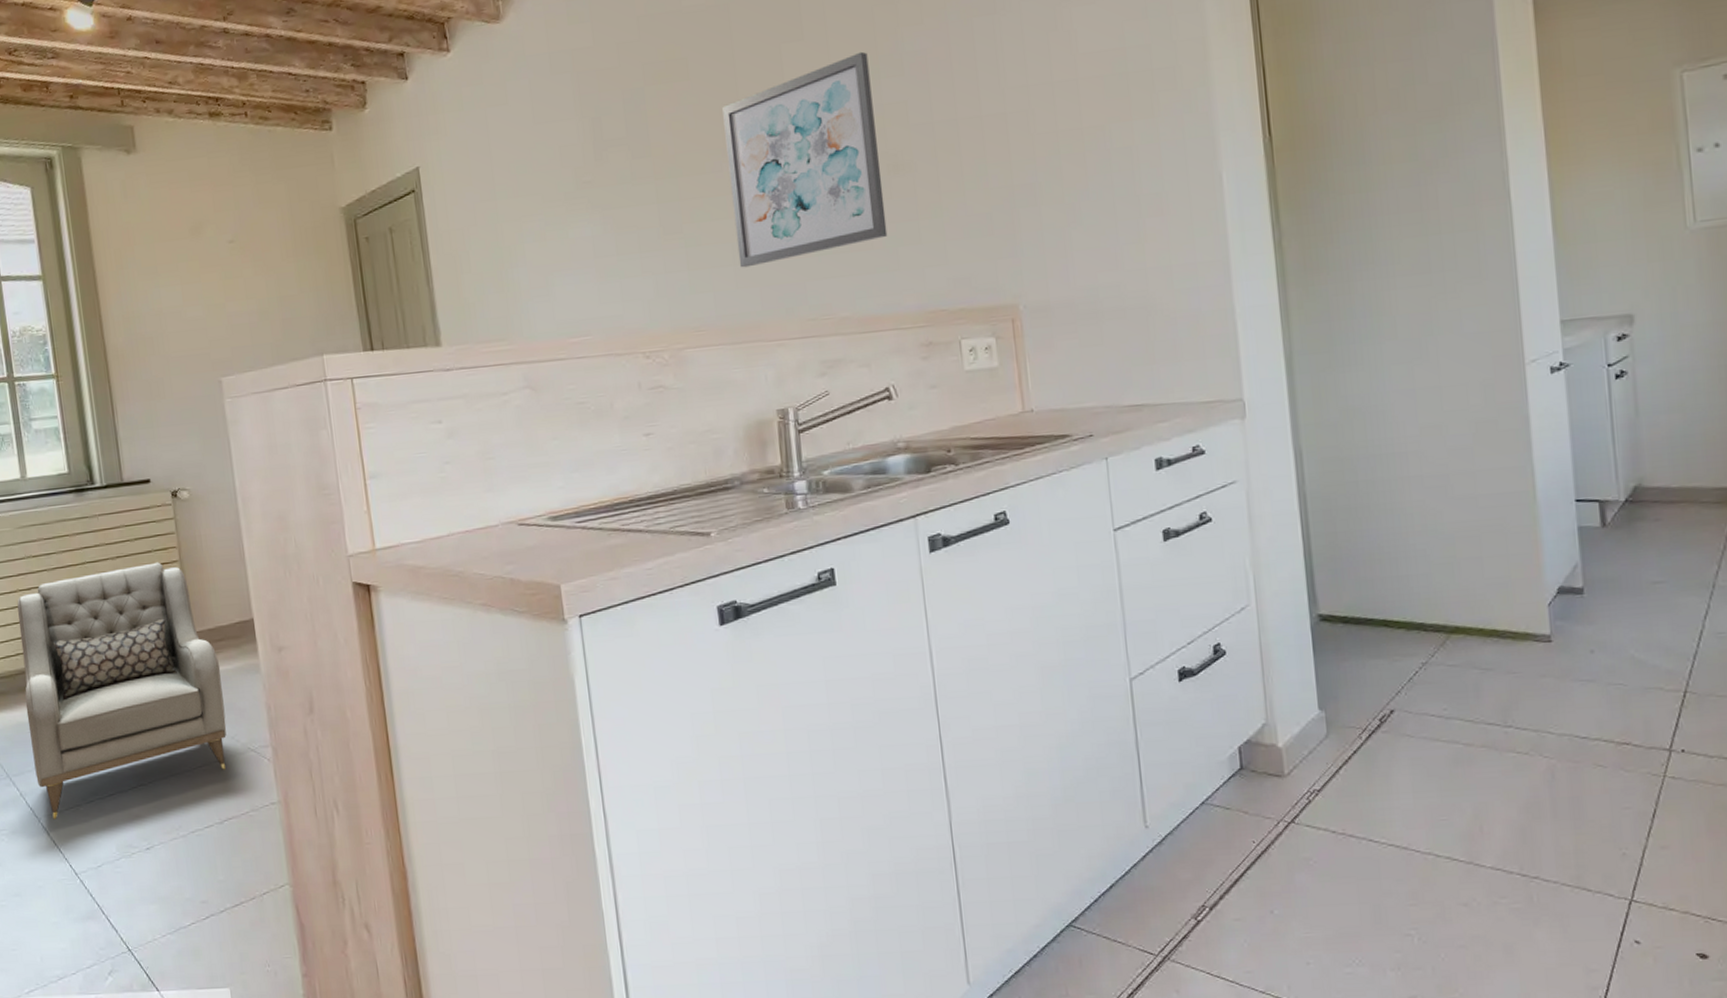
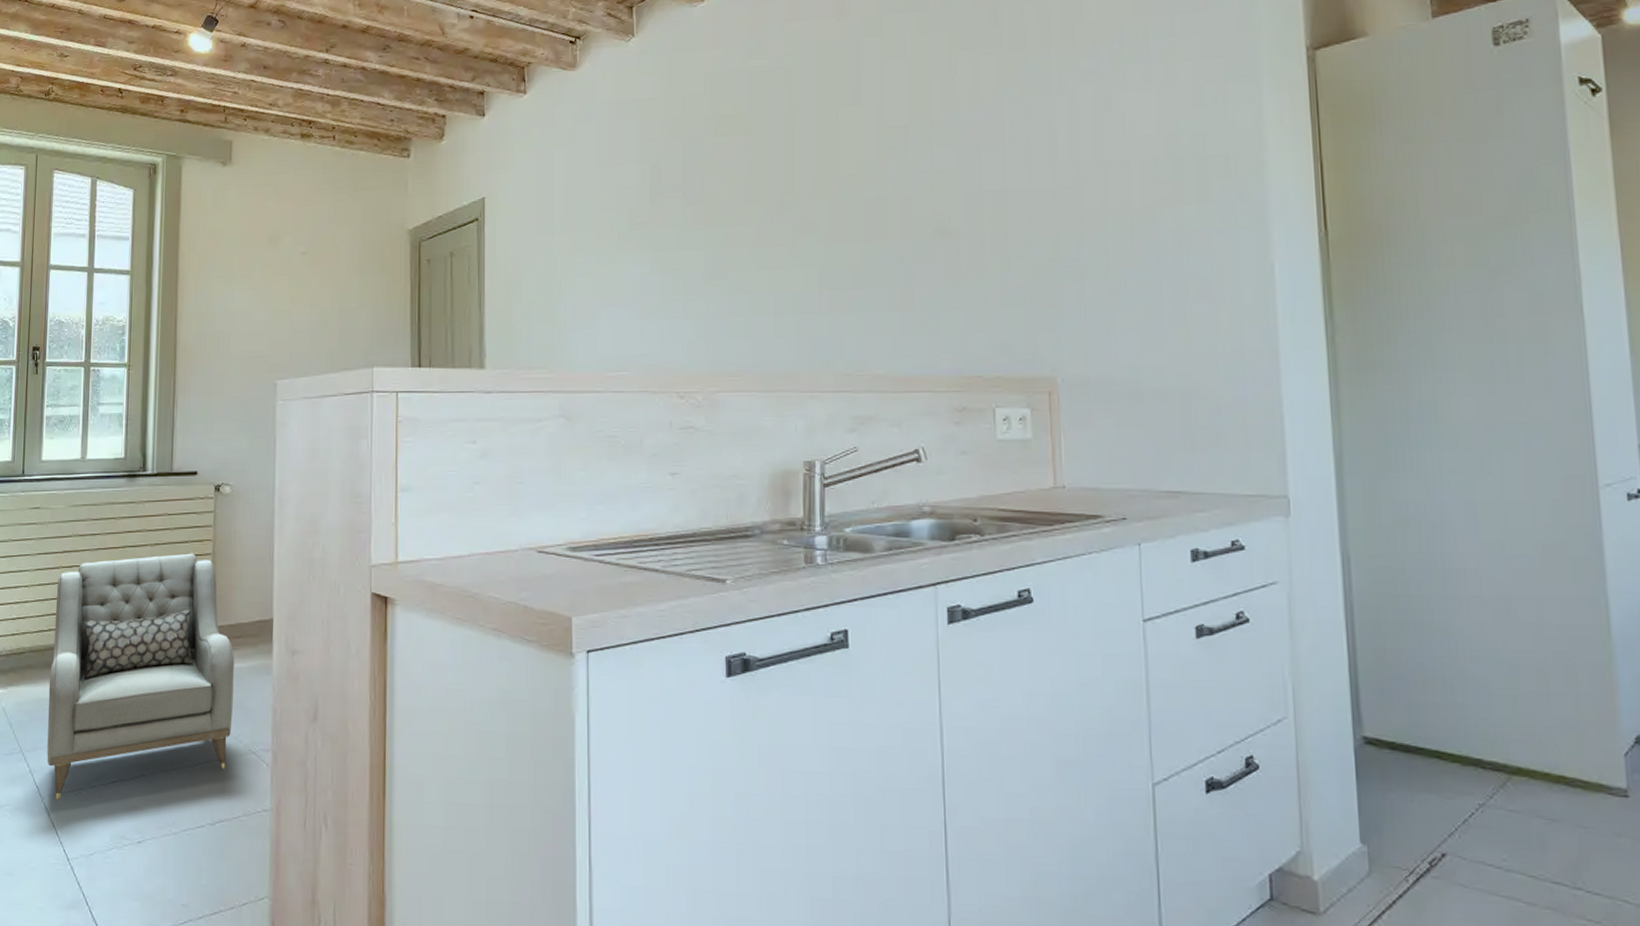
wall art: present [722,51,888,268] -> none [777,119,929,318]

